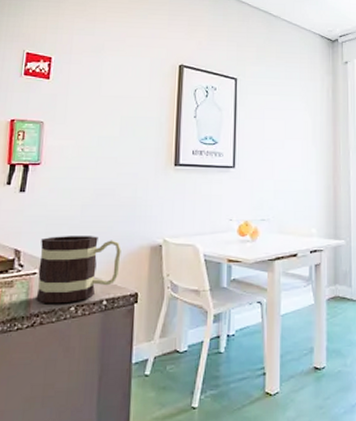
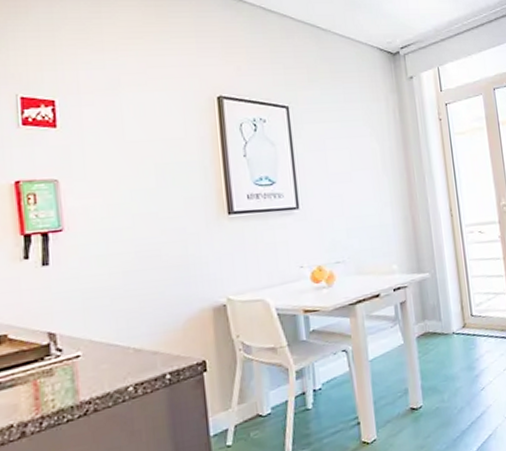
mug: present [36,236,121,304] -> none [79,304,181,388]

